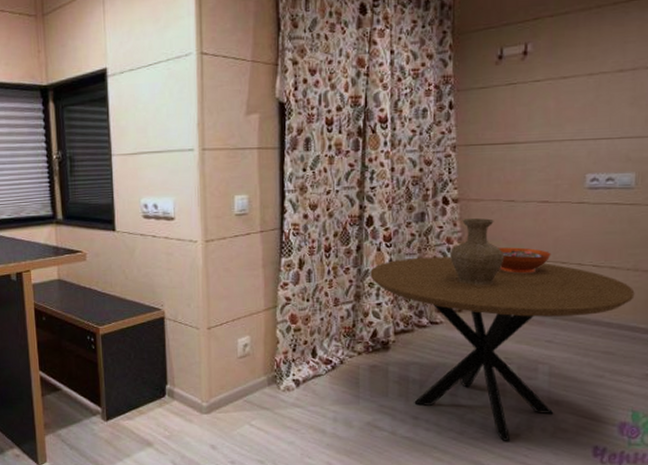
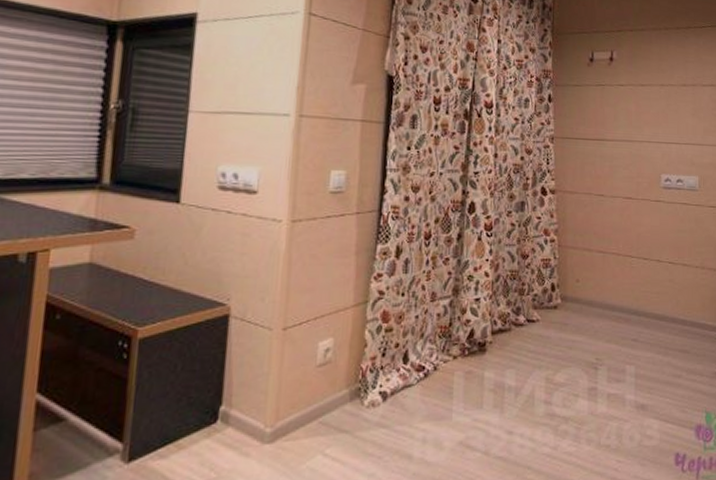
dining table: present [370,256,635,441] -> none [469,249,703,454]
vase: present [450,218,505,285] -> none [547,211,596,280]
decorative bowl: present [498,247,551,274] -> none [590,241,635,269]

